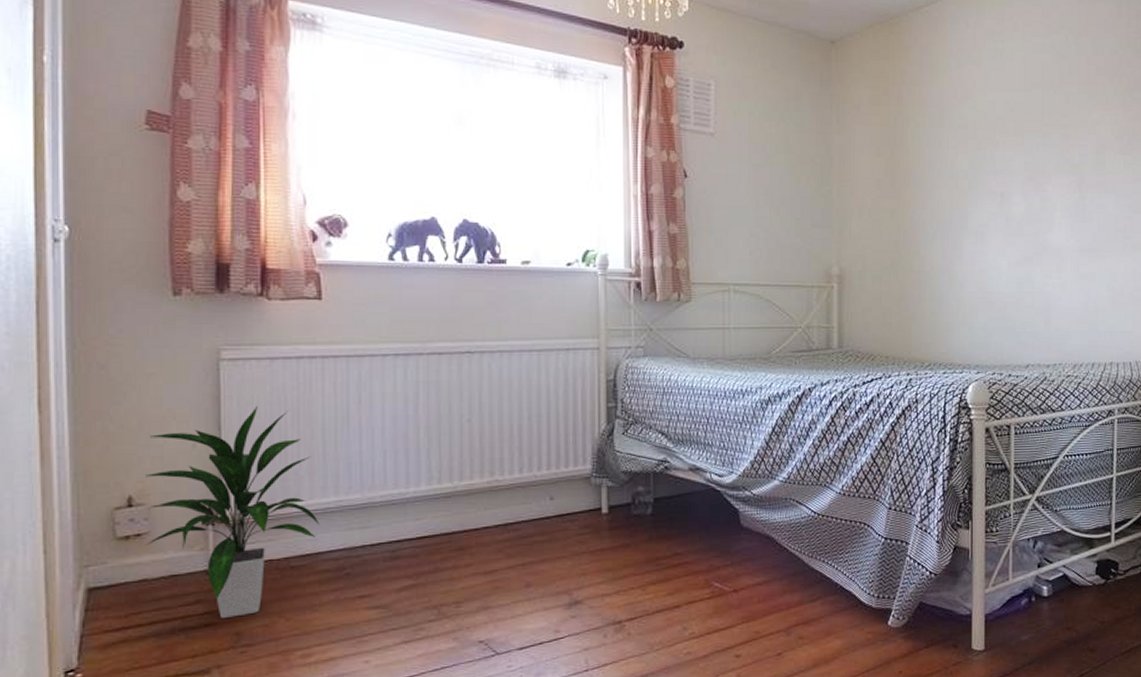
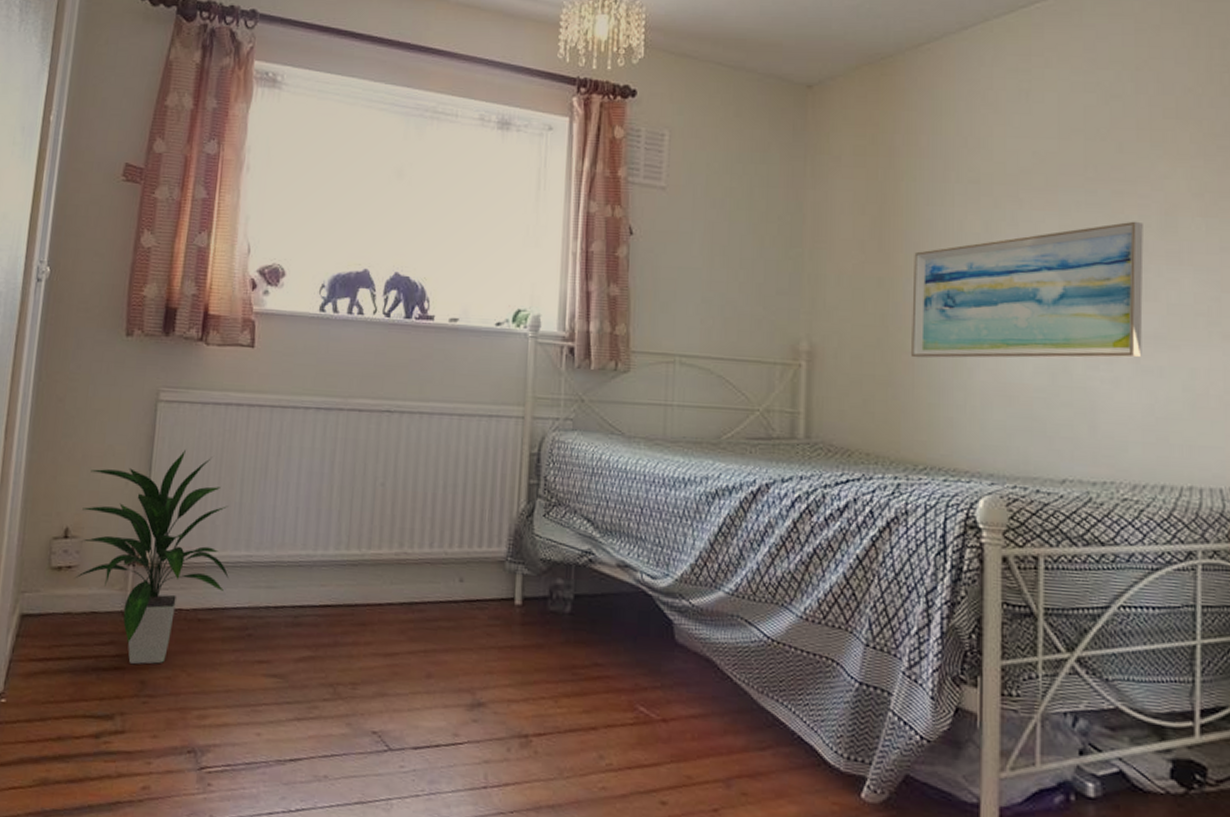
wall art: none [918,158,1082,276] -> present [911,221,1144,359]

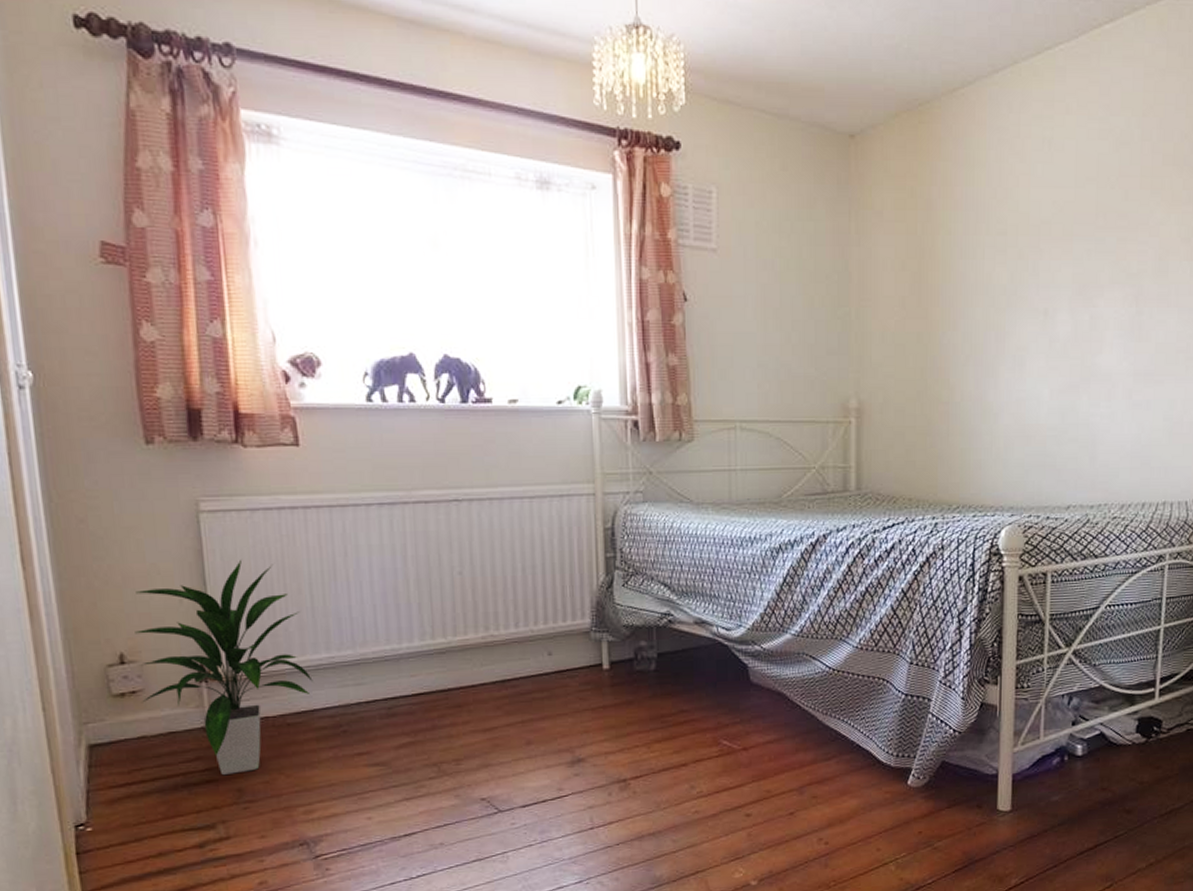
wall art: present [911,221,1144,359] -> none [947,267,1141,408]

